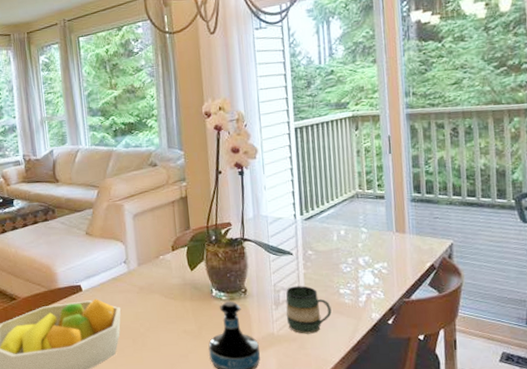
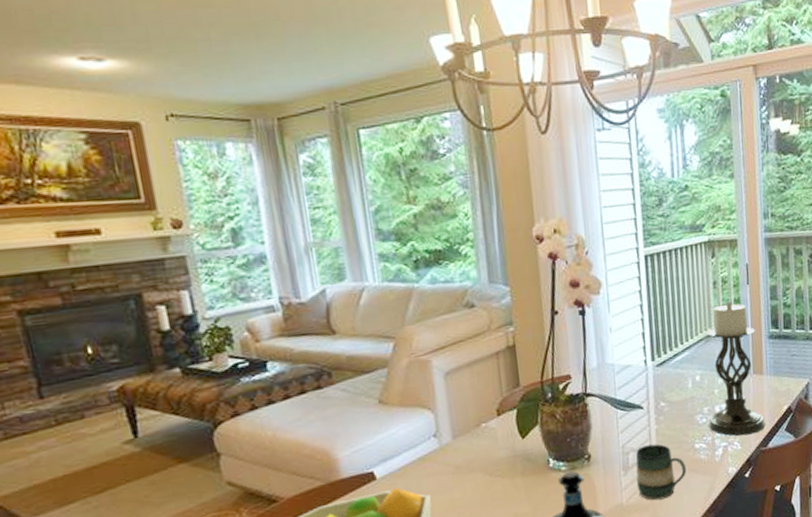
candle holder: none [351,167,408,286] -> present [707,301,765,436]

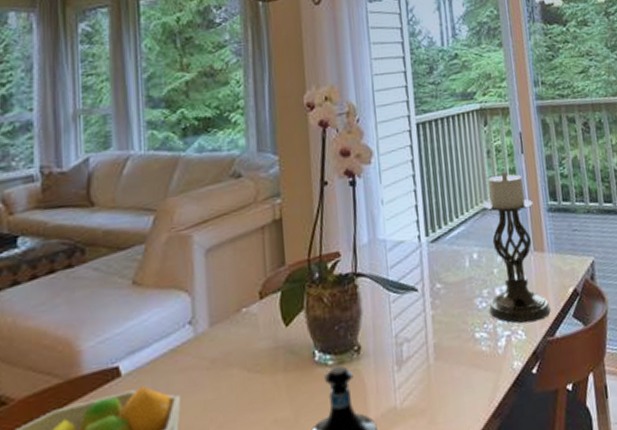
mug: present [635,444,686,501] -> none [410,332,467,403]

